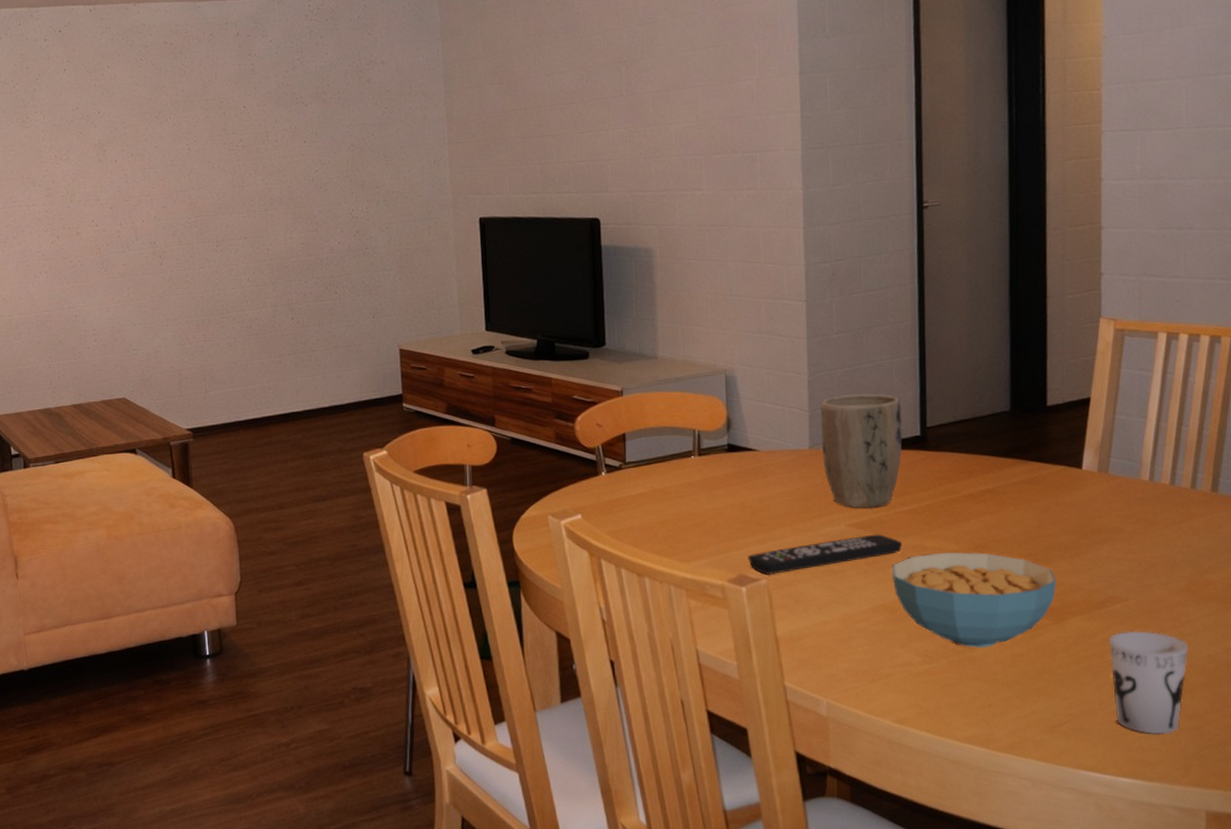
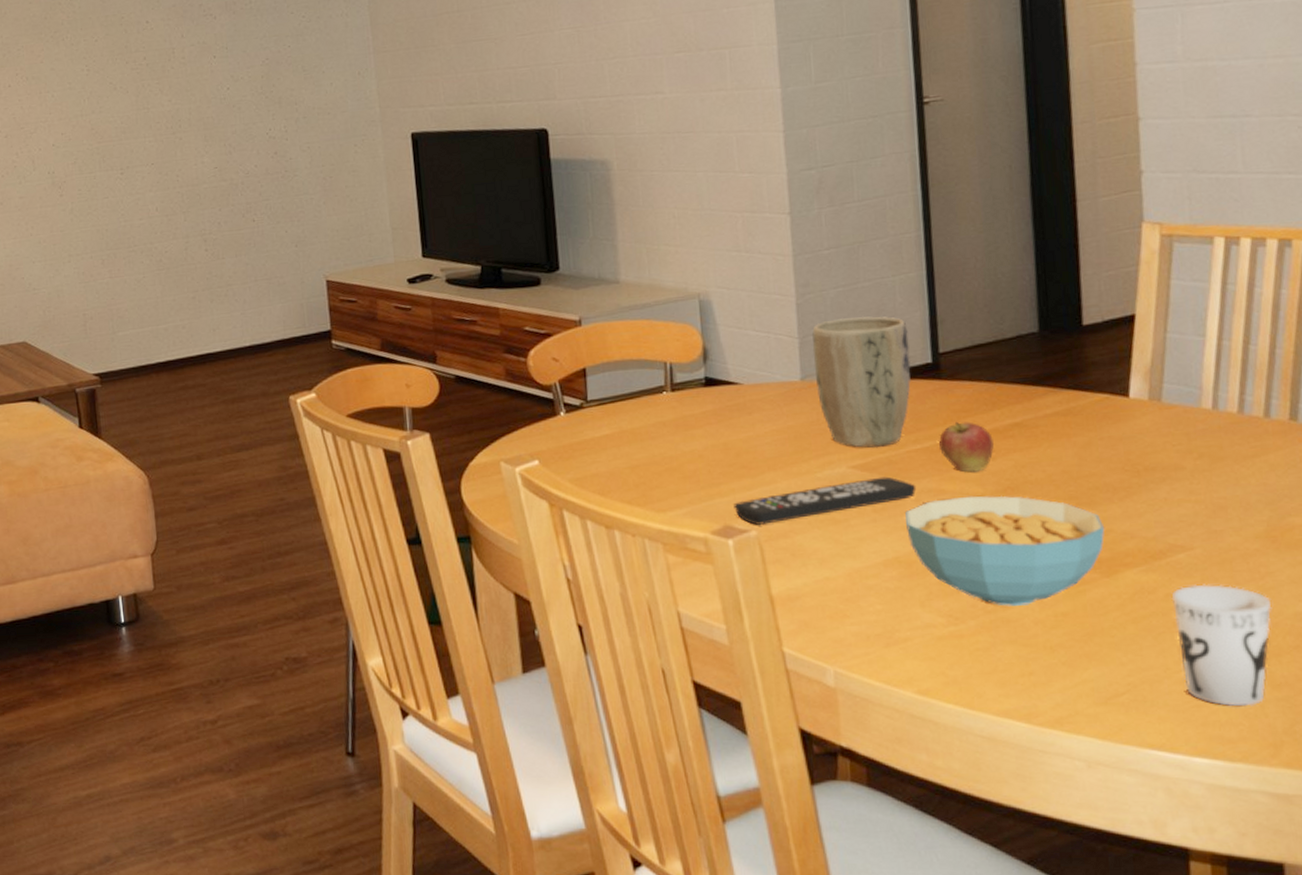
fruit: none [923,487,969,532] -> present [939,421,994,473]

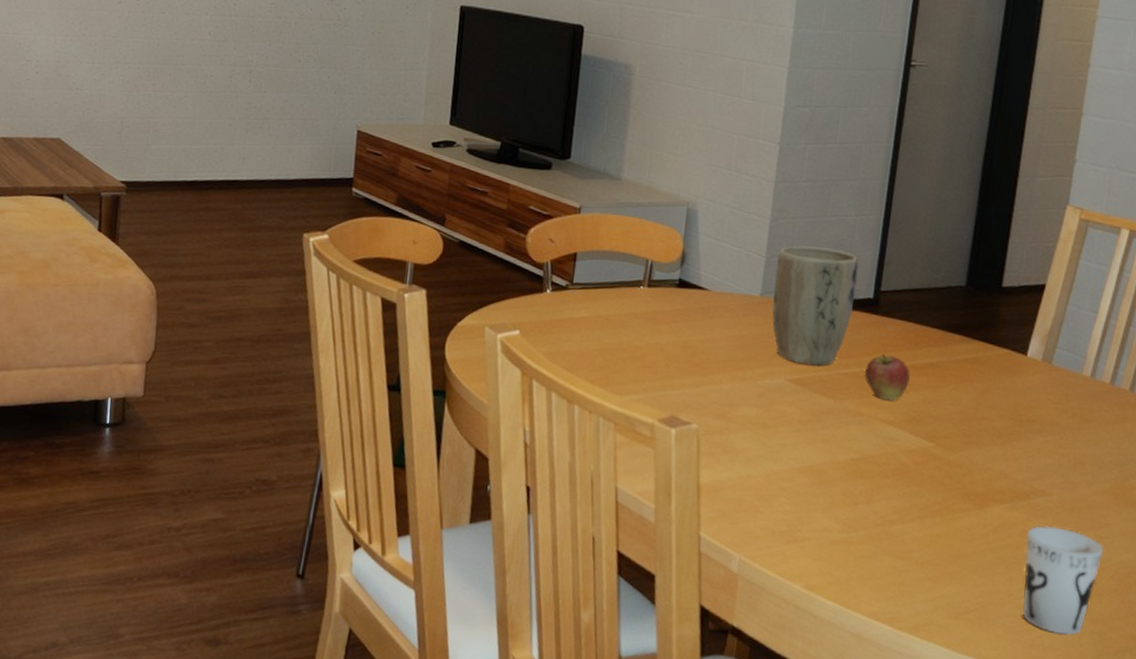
remote control: present [733,476,917,525] -> none [682,392,839,420]
cereal bowl: present [905,495,1105,606] -> none [823,420,986,524]

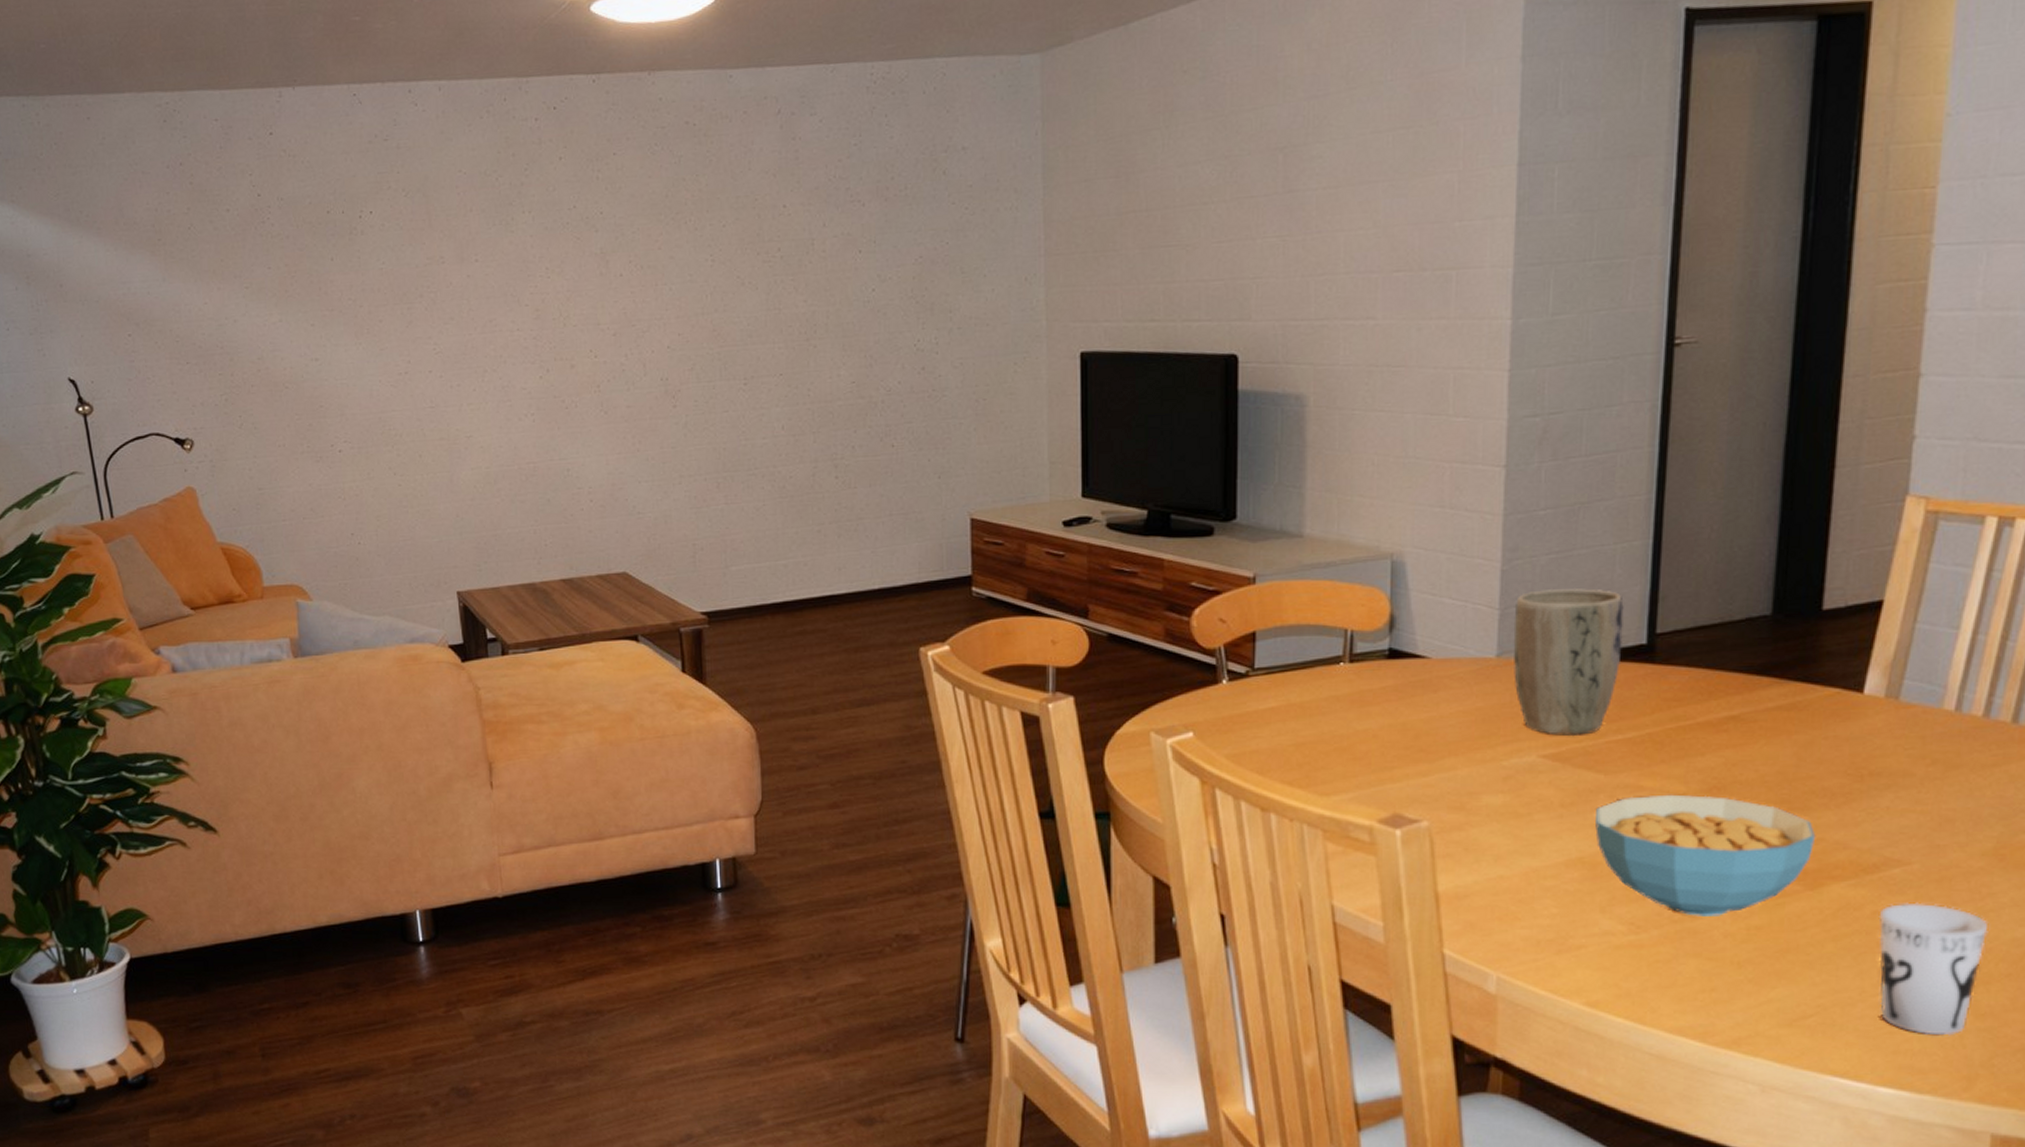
cereal bowl: none [823,420,986,524] -> present [1595,794,1816,916]
fruit: present [865,353,910,401] -> none [1643,711,1704,768]

